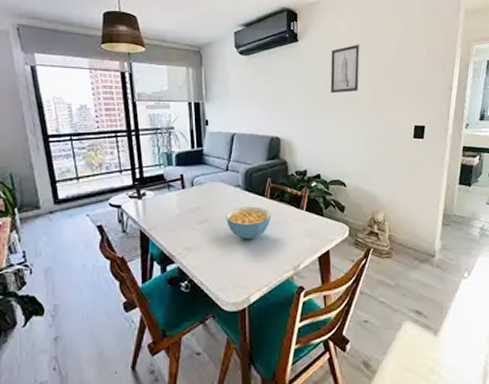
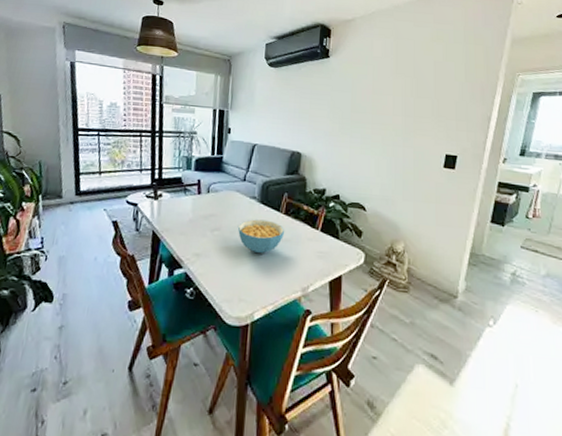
wall art: present [330,44,360,94] -> none [359,64,393,114]

